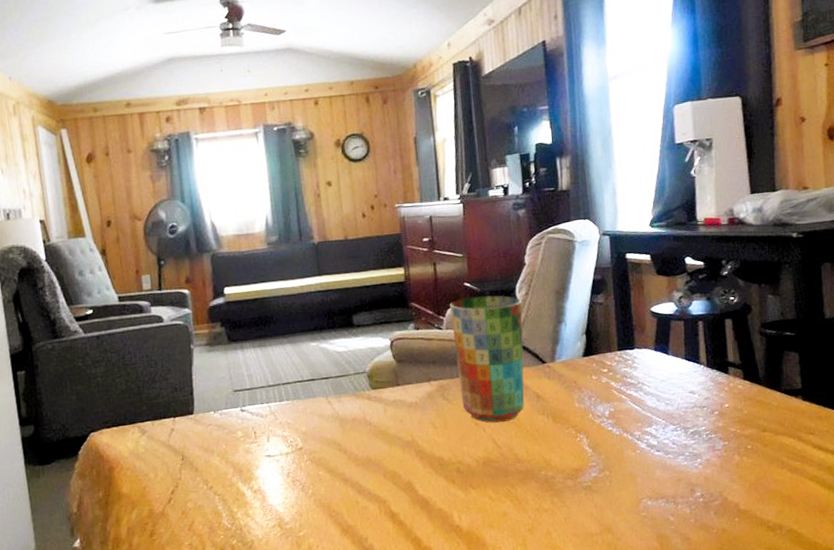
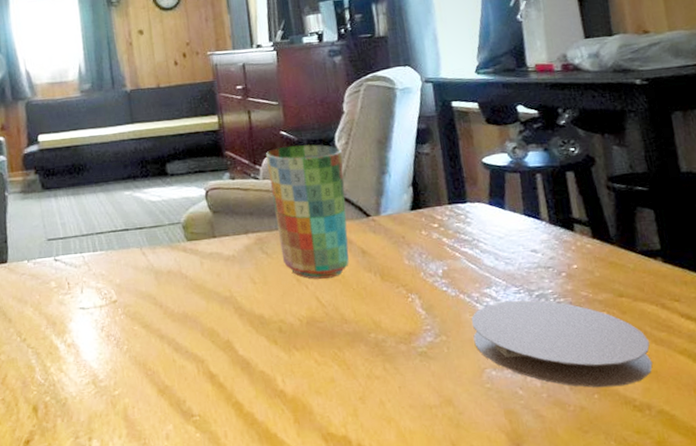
coaster: none [632,436,786,512] -> present [471,300,653,388]

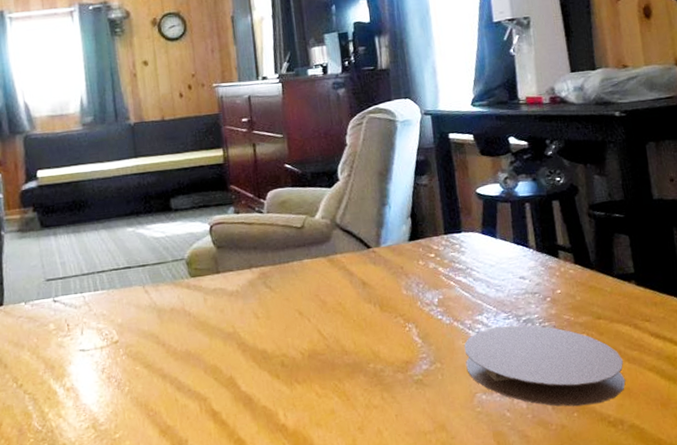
cup: present [266,144,349,279] -> none [271,177,350,312]

